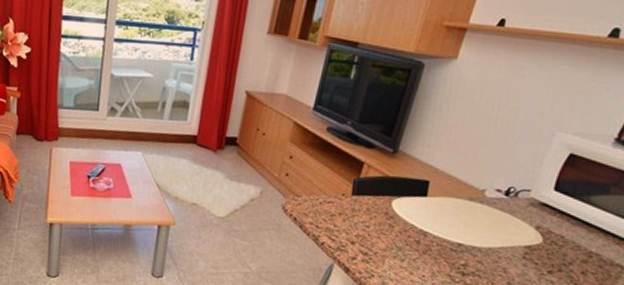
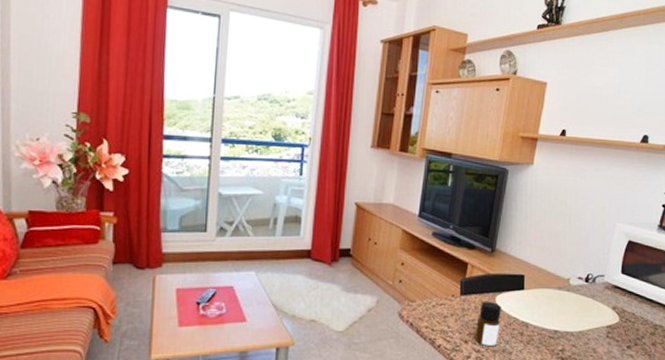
bottle: none [363,203,398,251] -> present [475,301,501,346]

